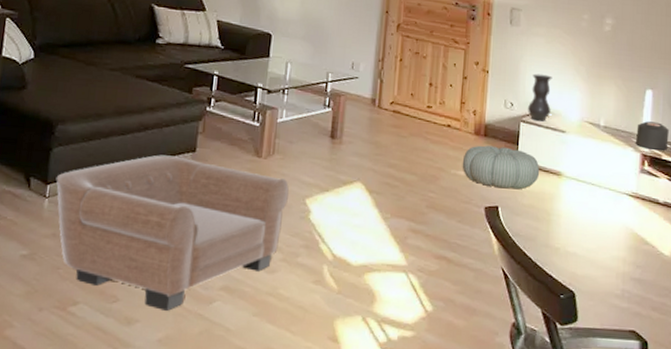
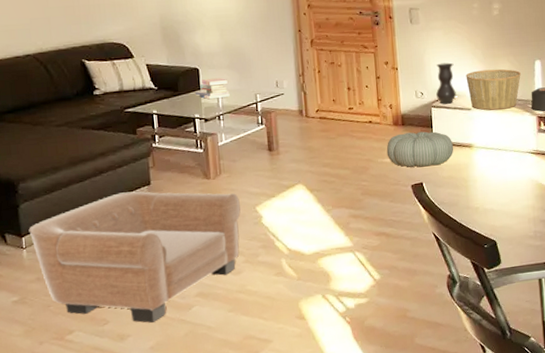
books: none [263,46,300,71] -> present [196,77,230,100]
basket: none [564,89,628,139] -> present [466,69,521,111]

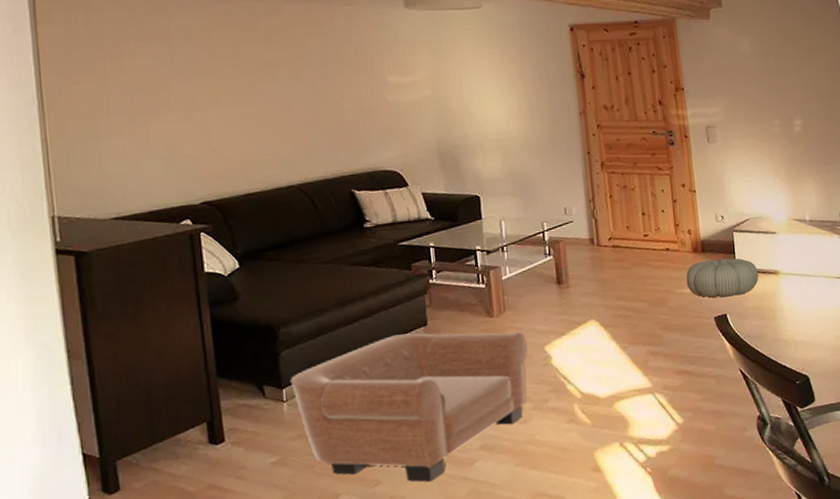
books: present [196,77,230,100] -> none [476,205,514,230]
vase: present [436,62,456,104] -> none [737,183,759,228]
basket: present [466,69,521,111] -> none [768,188,828,234]

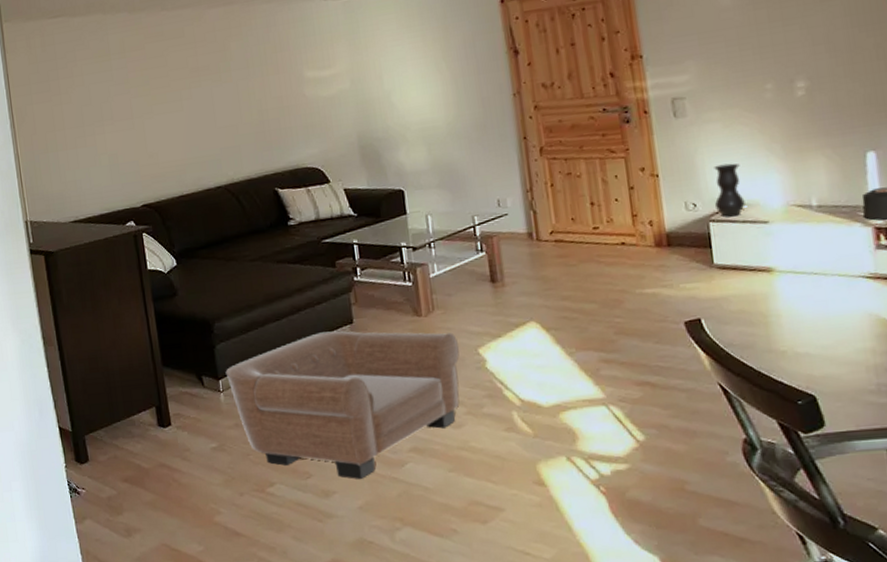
pouf: present [686,258,759,298] -> none [646,253,745,299]
vase: none [737,183,759,228] -> present [714,163,745,217]

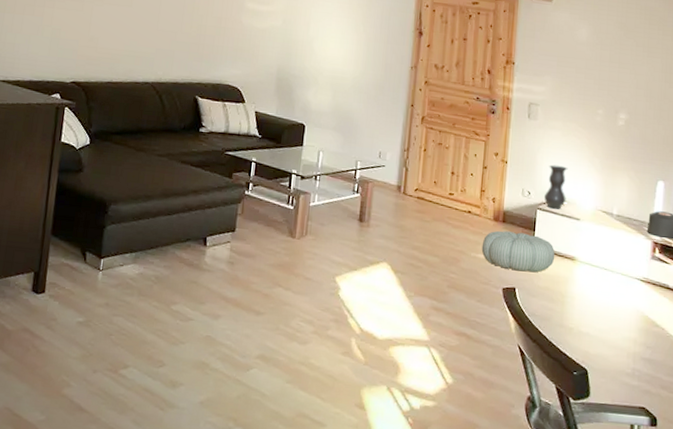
dog bed: present [225,331,460,479] -> none [109,233,320,376]
pouf: none [646,253,745,299] -> present [481,231,555,273]

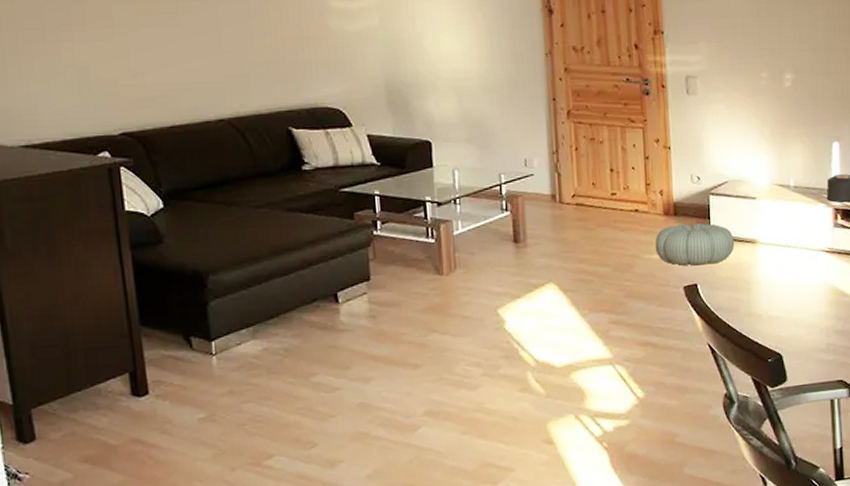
vase: present [544,164,568,209] -> none [715,142,739,191]

